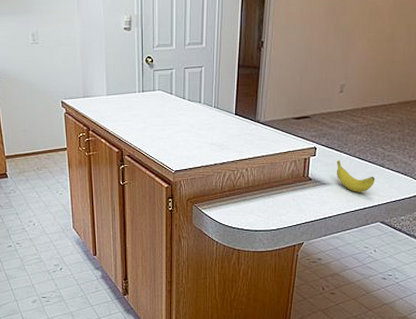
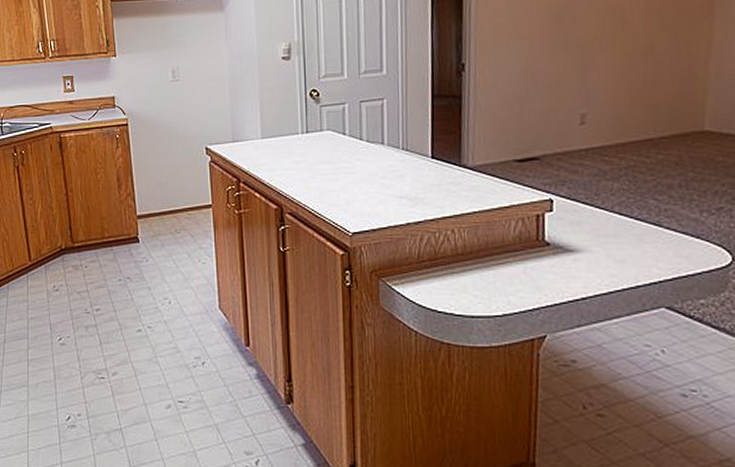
banana: present [336,159,376,192] -> none [585,216,650,263]

